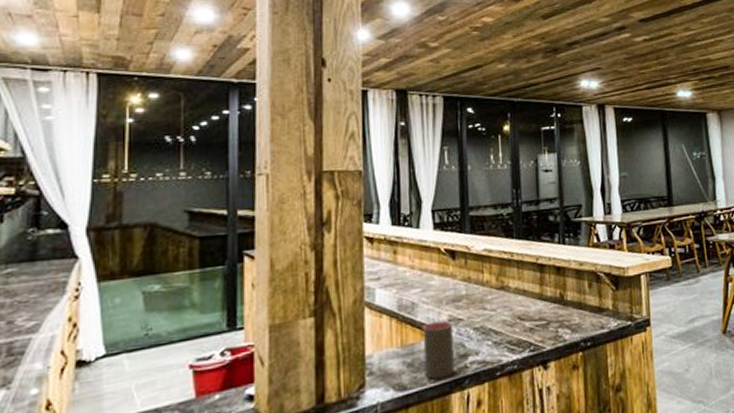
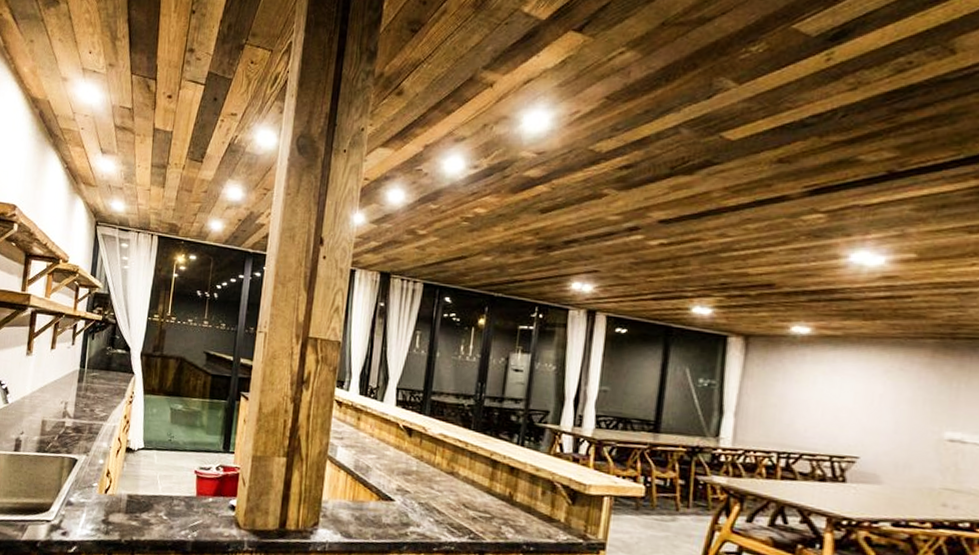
cup: present [422,320,455,379] -> none [369,487,401,539]

